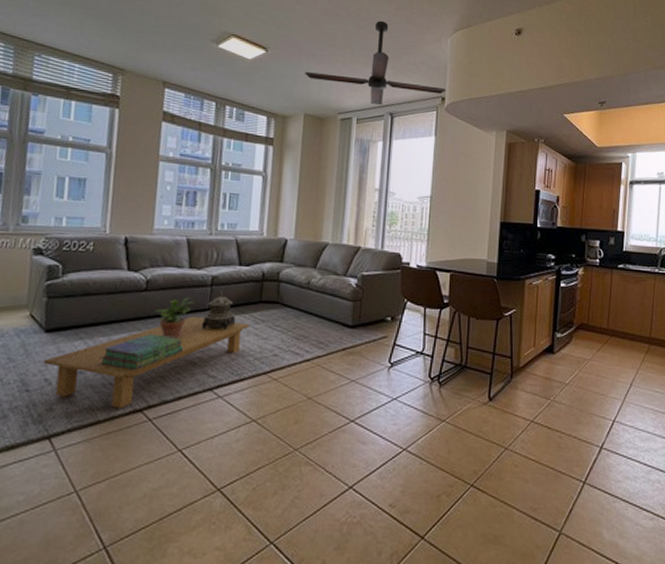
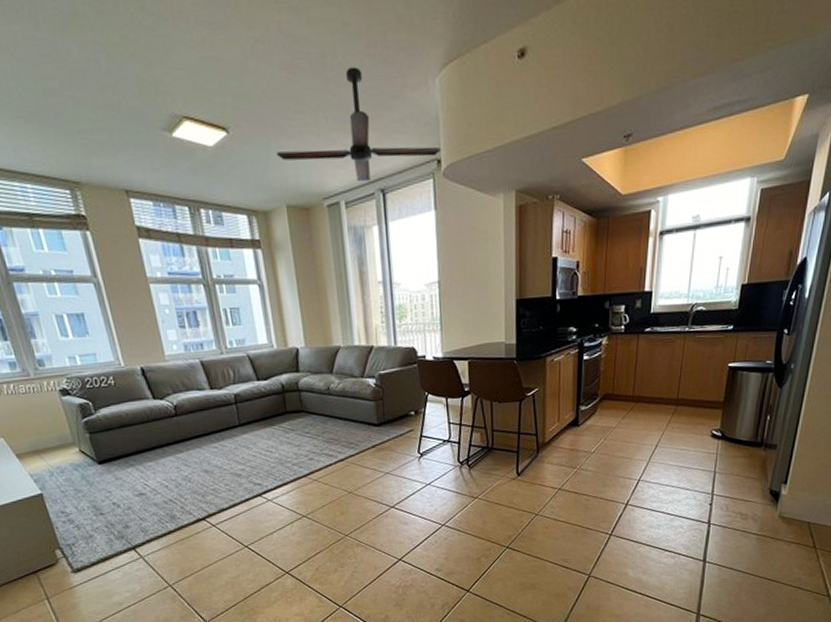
coffee table: present [43,316,250,409] -> none [106,433,281,520]
stack of books: present [100,333,184,371] -> none [155,453,226,487]
potted plant: present [154,297,195,339] -> none [189,417,225,456]
decorative urn: present [201,289,235,331] -> none [236,405,267,444]

